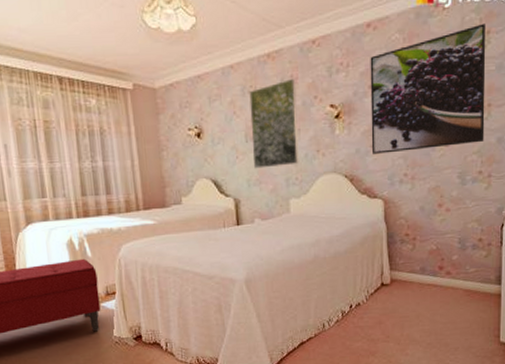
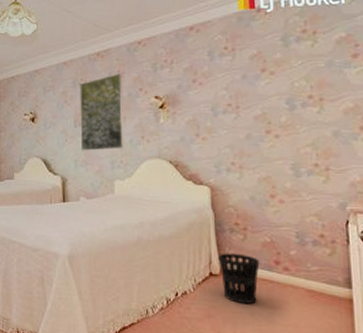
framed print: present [370,23,486,154] -> none [193,25,318,142]
wastebasket: none [390,262,426,308] -> present [219,253,260,304]

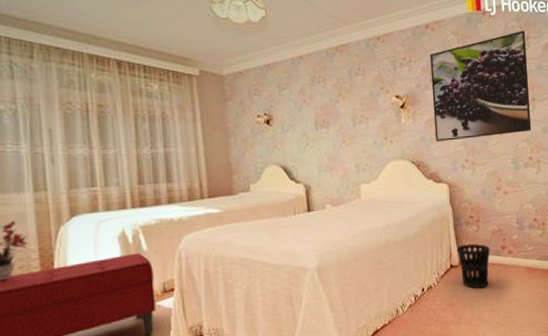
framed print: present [80,73,124,151] -> none [318,70,368,155]
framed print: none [193,25,318,142] -> present [429,30,532,142]

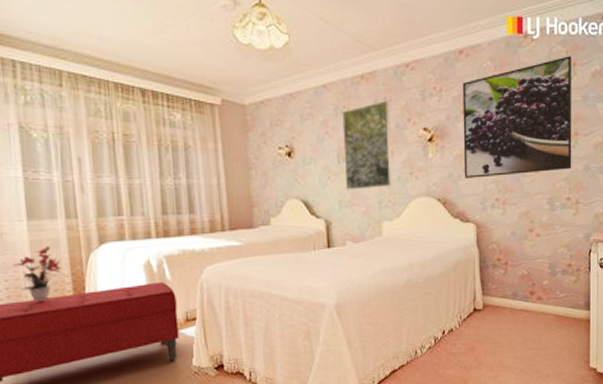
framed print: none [318,70,368,155] -> present [342,100,392,190]
wastebasket: present [457,243,490,289] -> none [482,287,518,334]

